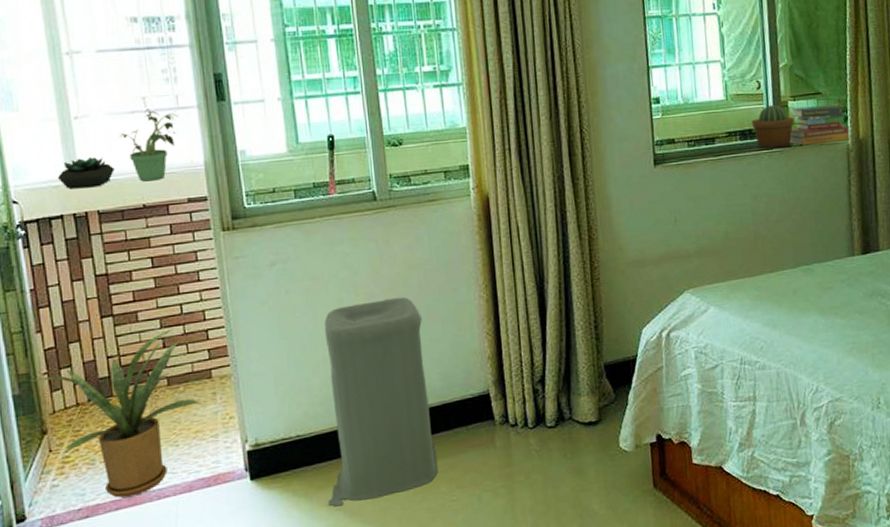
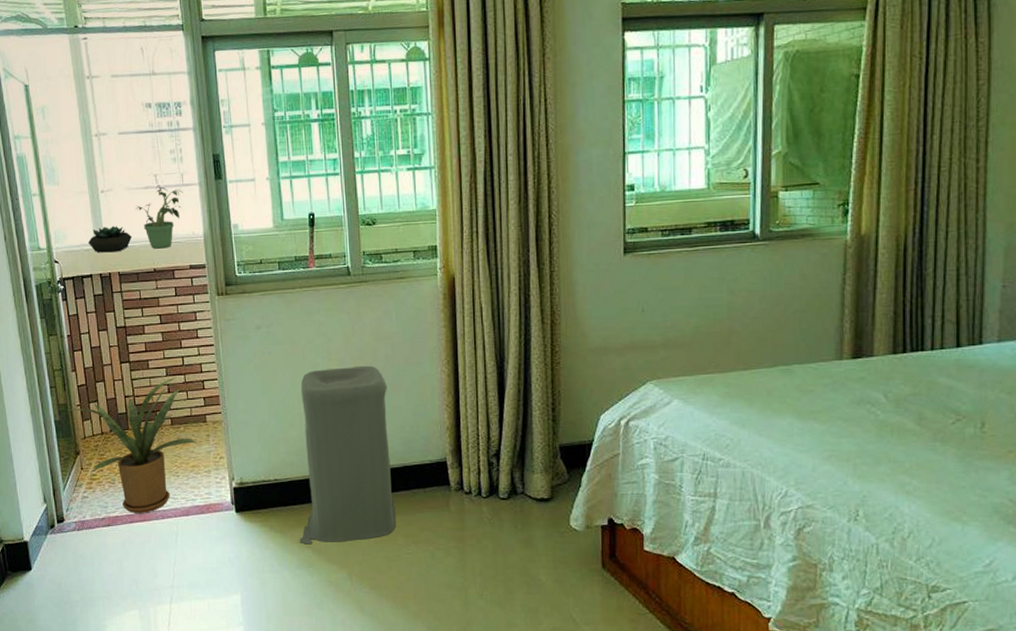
potted cactus: present [751,104,795,150] -> none [734,194,785,243]
books: present [789,105,850,146] -> none [777,196,849,240]

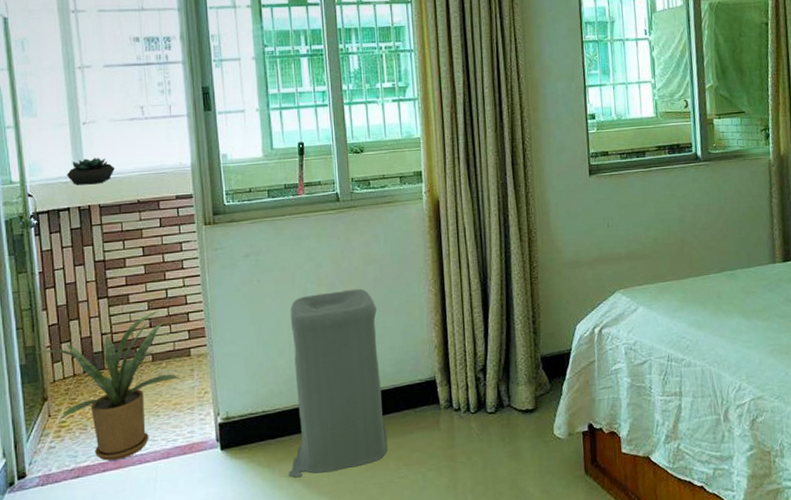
potted plant: present [136,185,183,249] -> none [120,116,170,180]

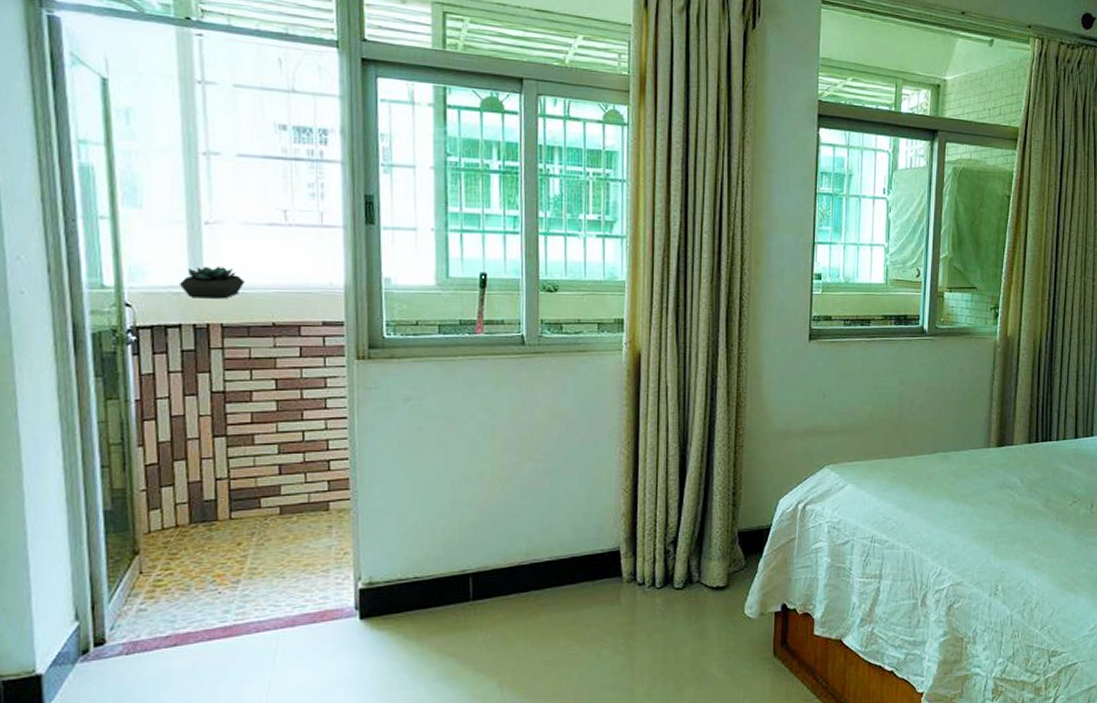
house plant: present [35,310,181,461] -> none [124,455,315,628]
laundry basket: present [288,288,387,478] -> none [440,445,559,653]

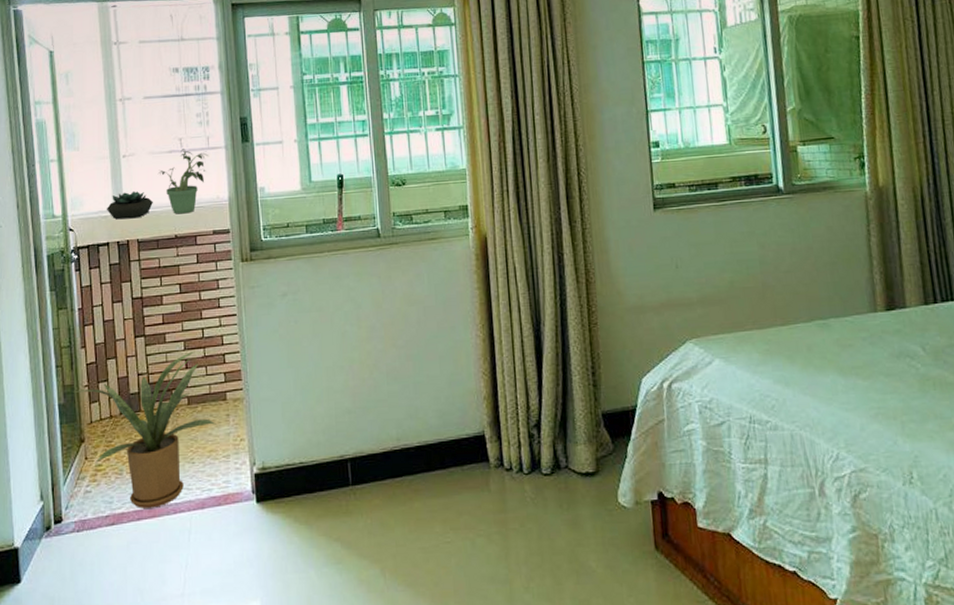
house plant: none [124,455,315,628] -> present [73,351,216,509]
potted plant: none [254,223,321,299] -> present [159,149,208,214]

